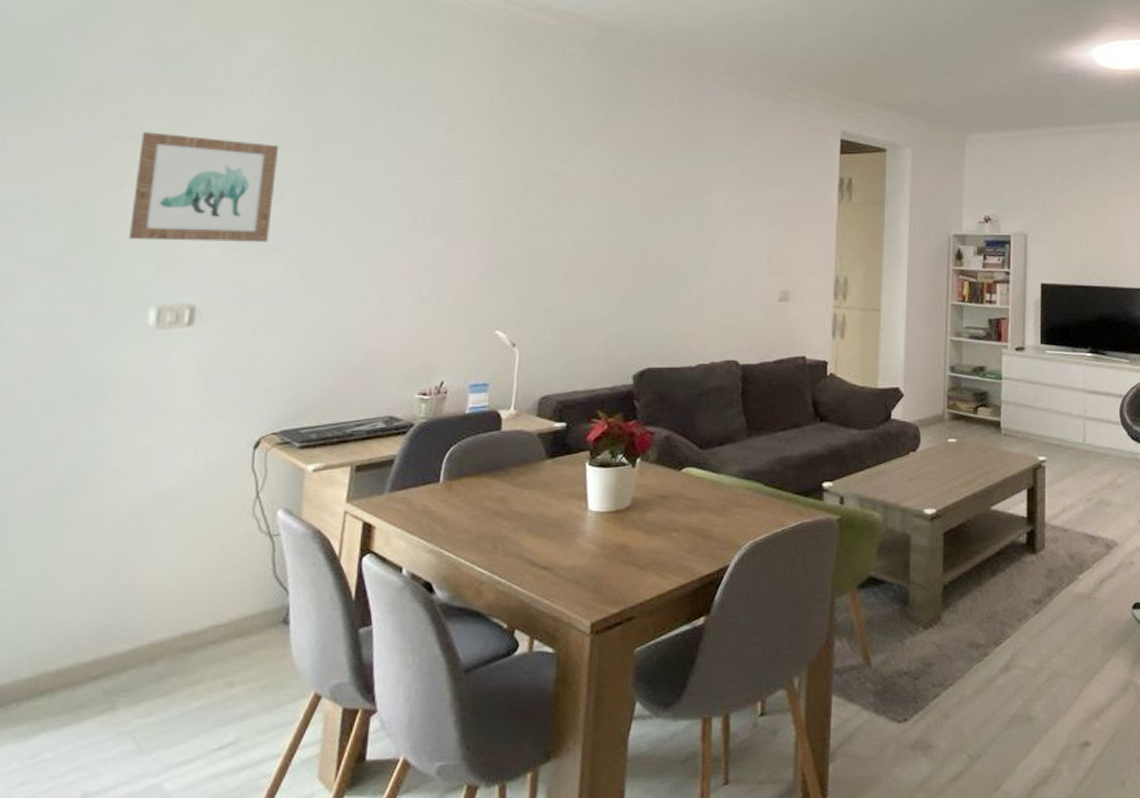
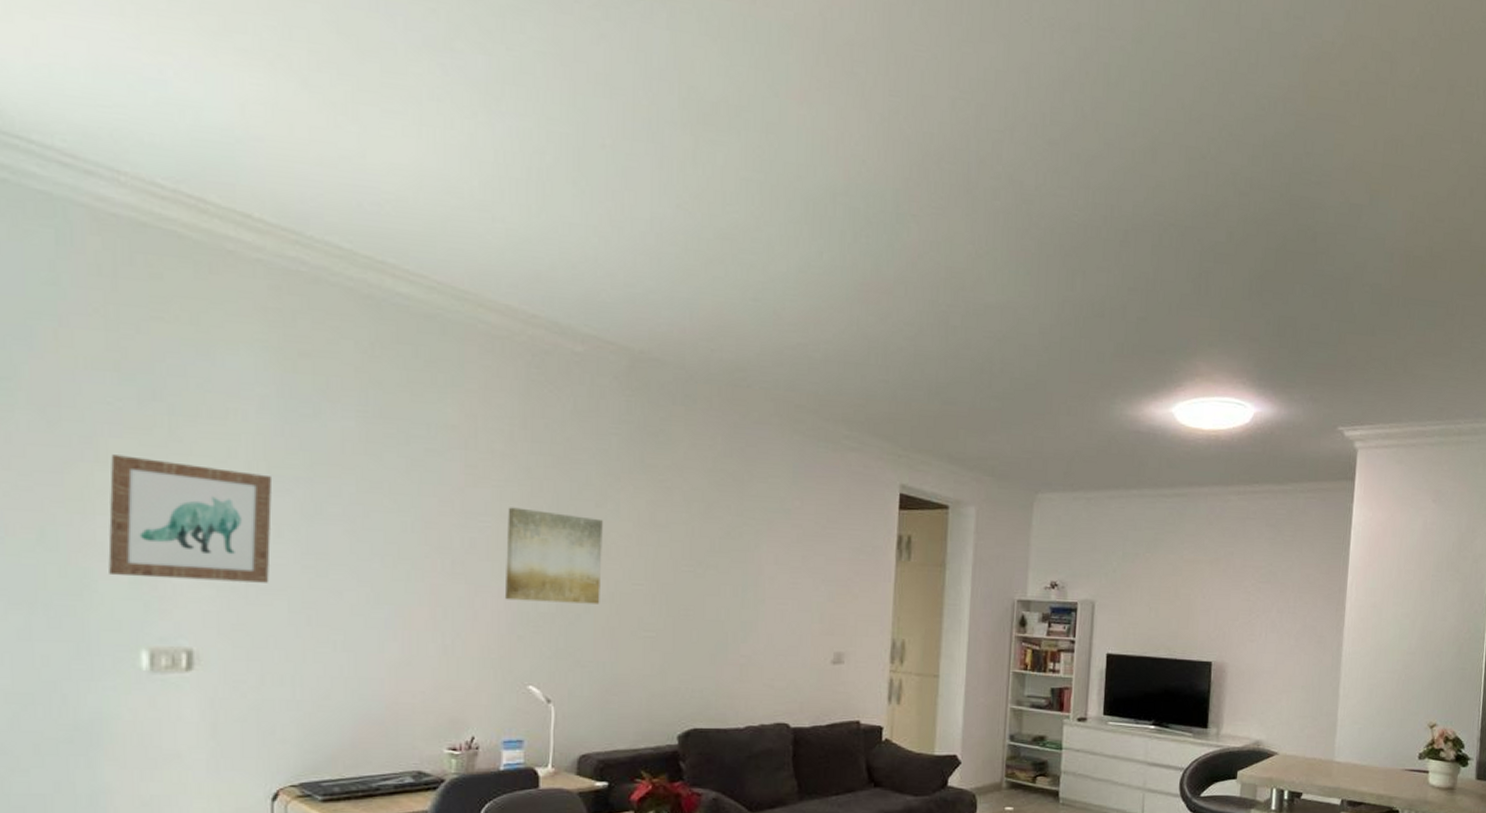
wall art: none [477,165,569,252] -> present [504,507,603,604]

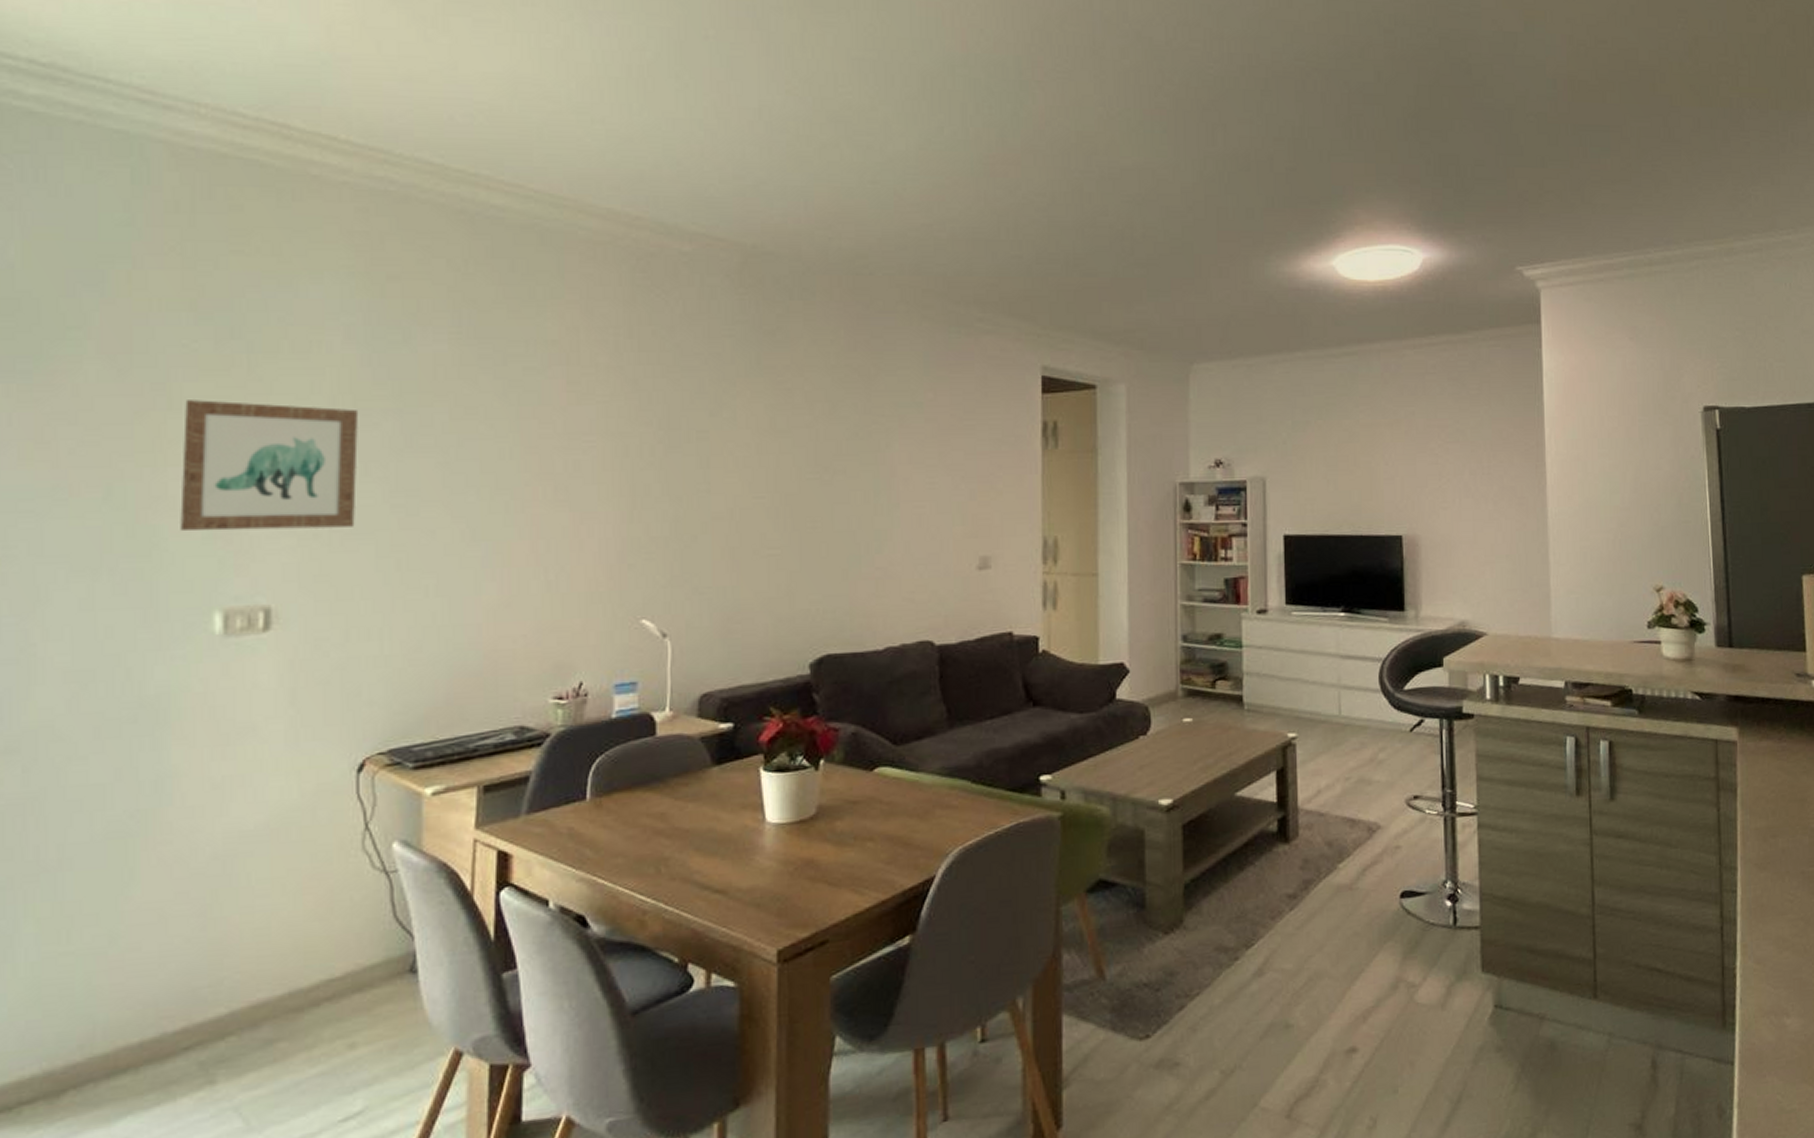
wall art: present [504,507,603,604] -> none [612,423,719,526]

